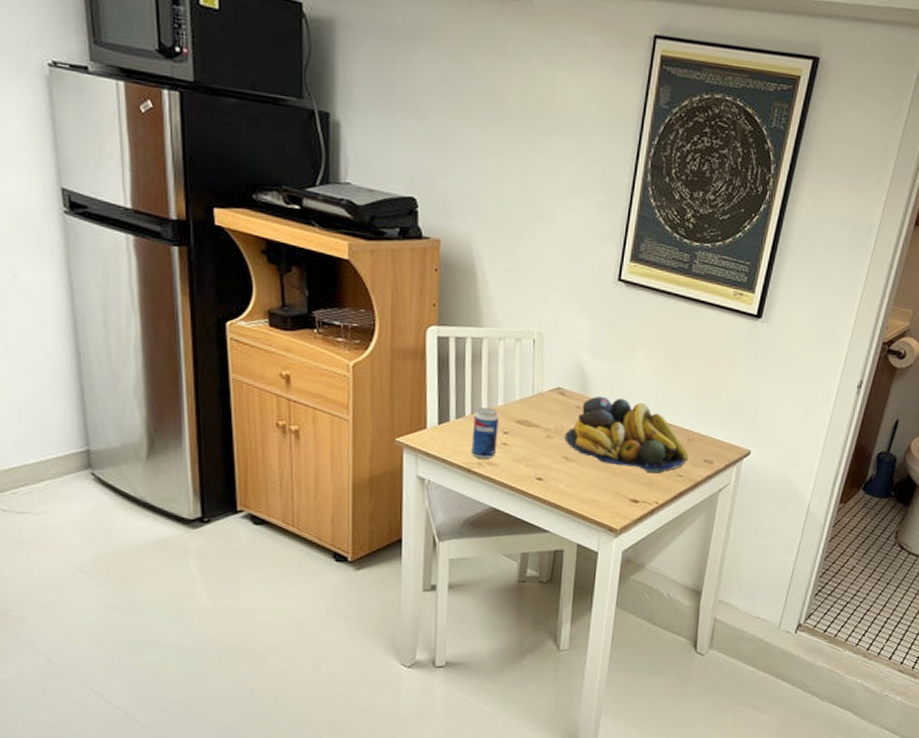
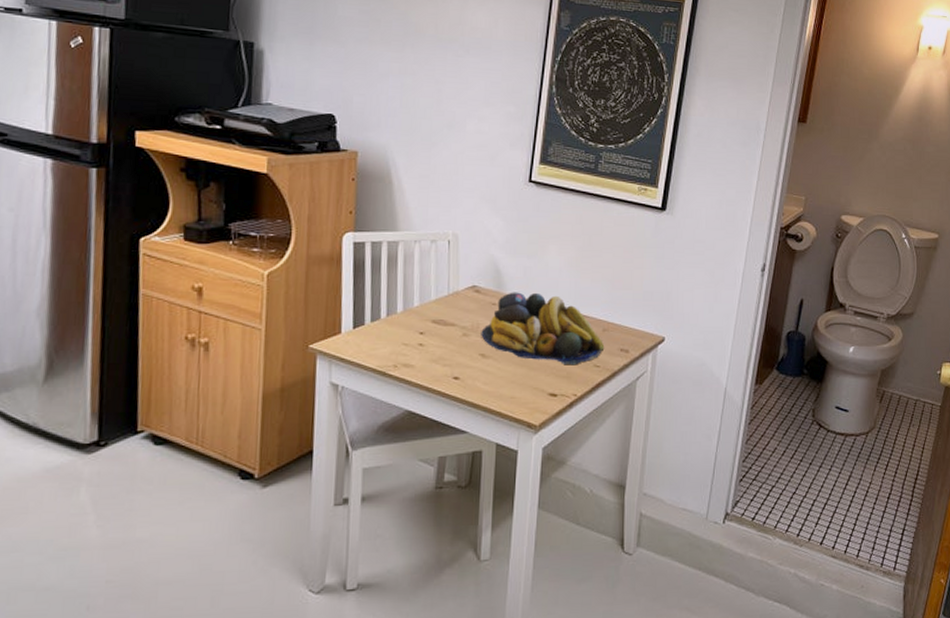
beverage can: present [471,407,499,460] -> none [386,309,415,362]

